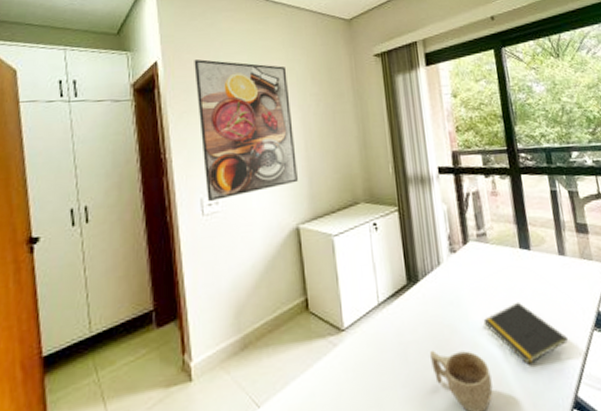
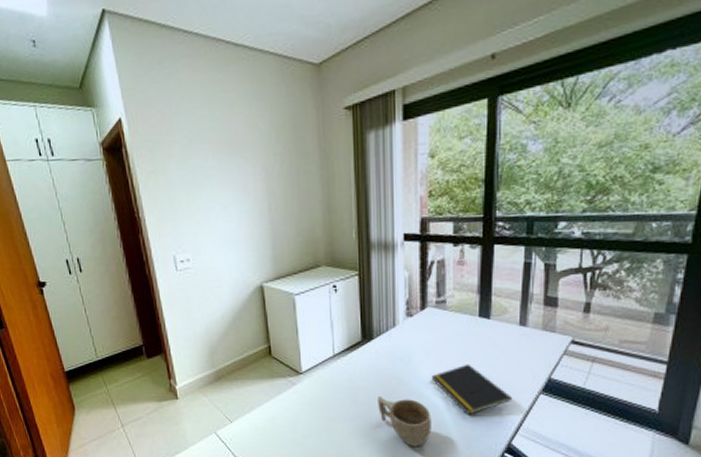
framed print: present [194,59,298,202] -> none [156,115,262,259]

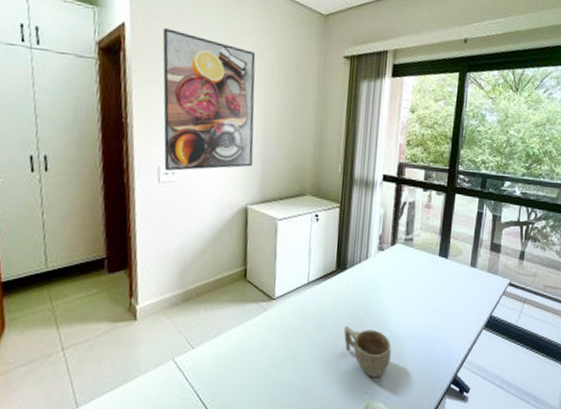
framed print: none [156,115,262,259] -> present [162,28,256,172]
notepad: present [431,363,513,415] -> none [394,298,461,347]

